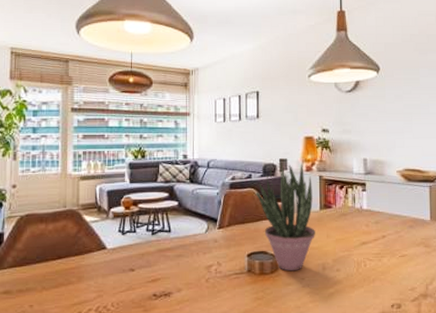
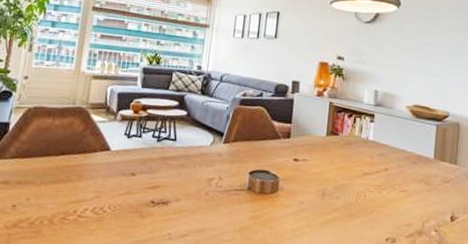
potted plant: present [256,162,315,272] -> none [265,84,322,194]

